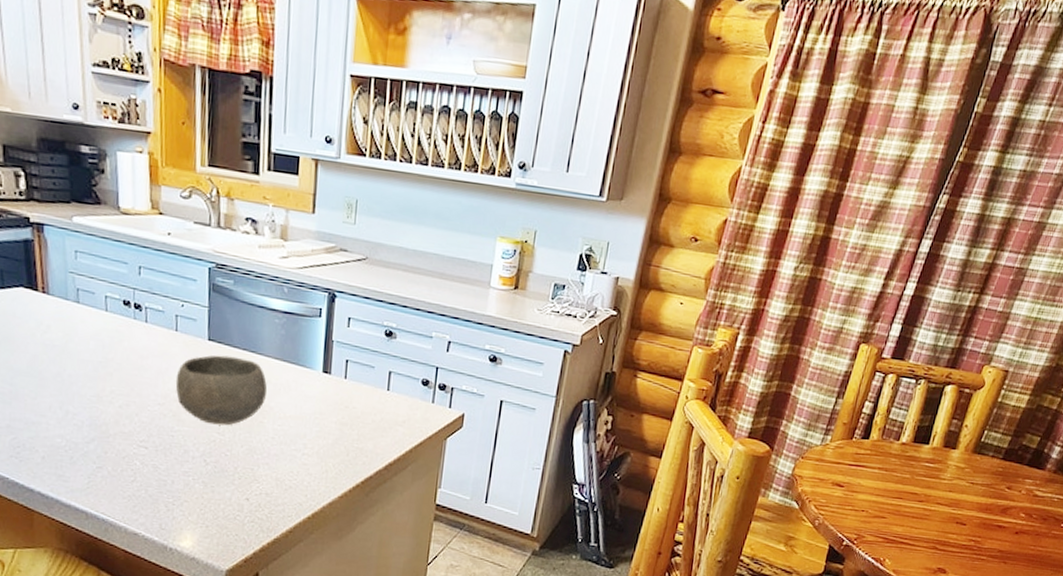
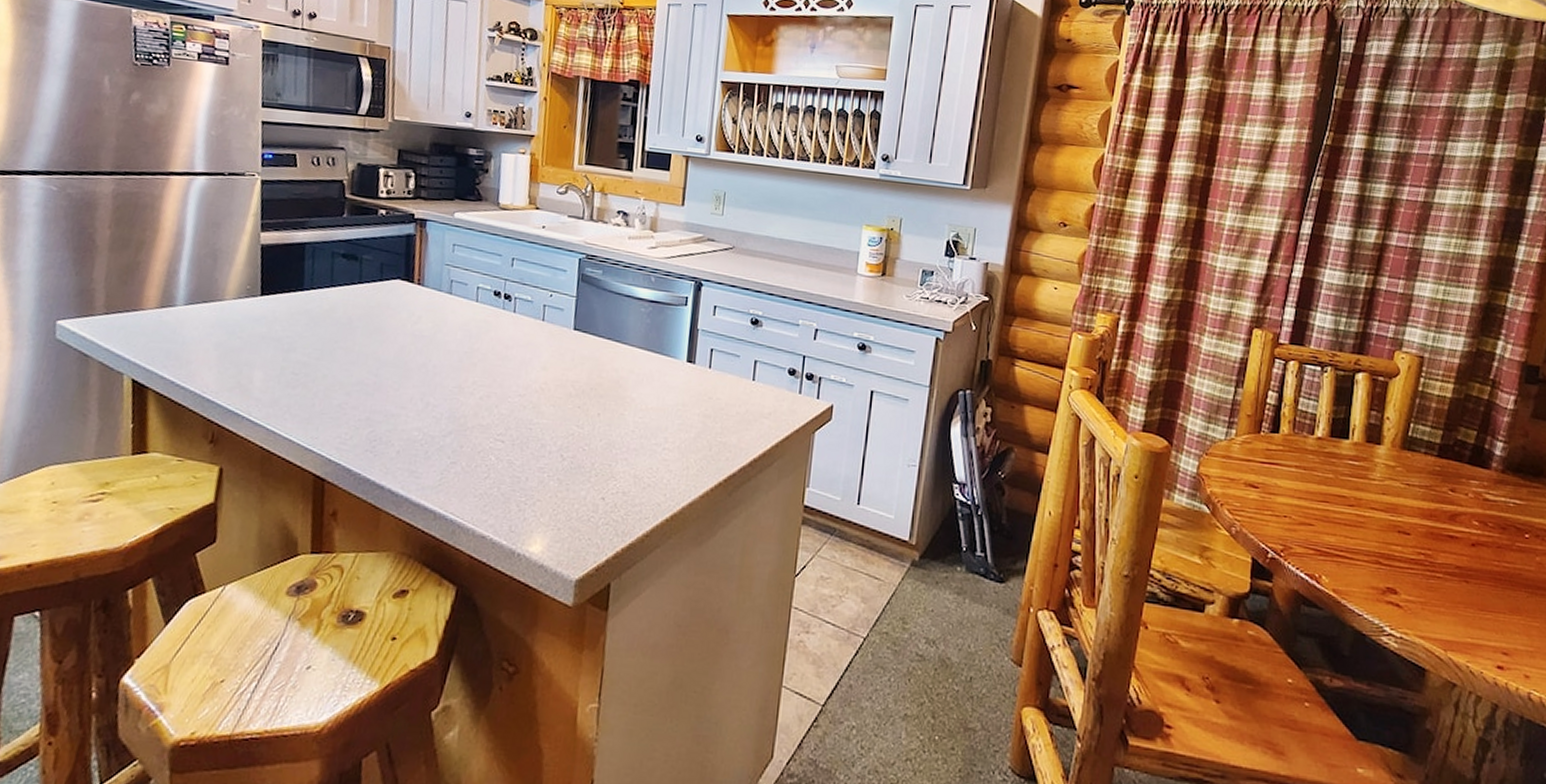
bowl: present [175,355,267,426] -> none [538,344,630,418]

